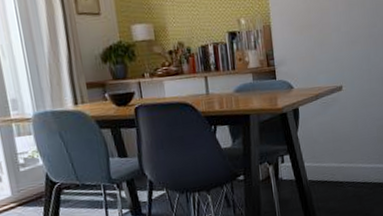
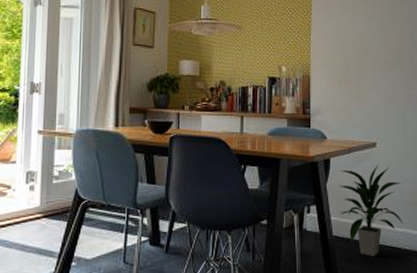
indoor plant: none [309,107,373,194] -> present [339,165,404,257]

